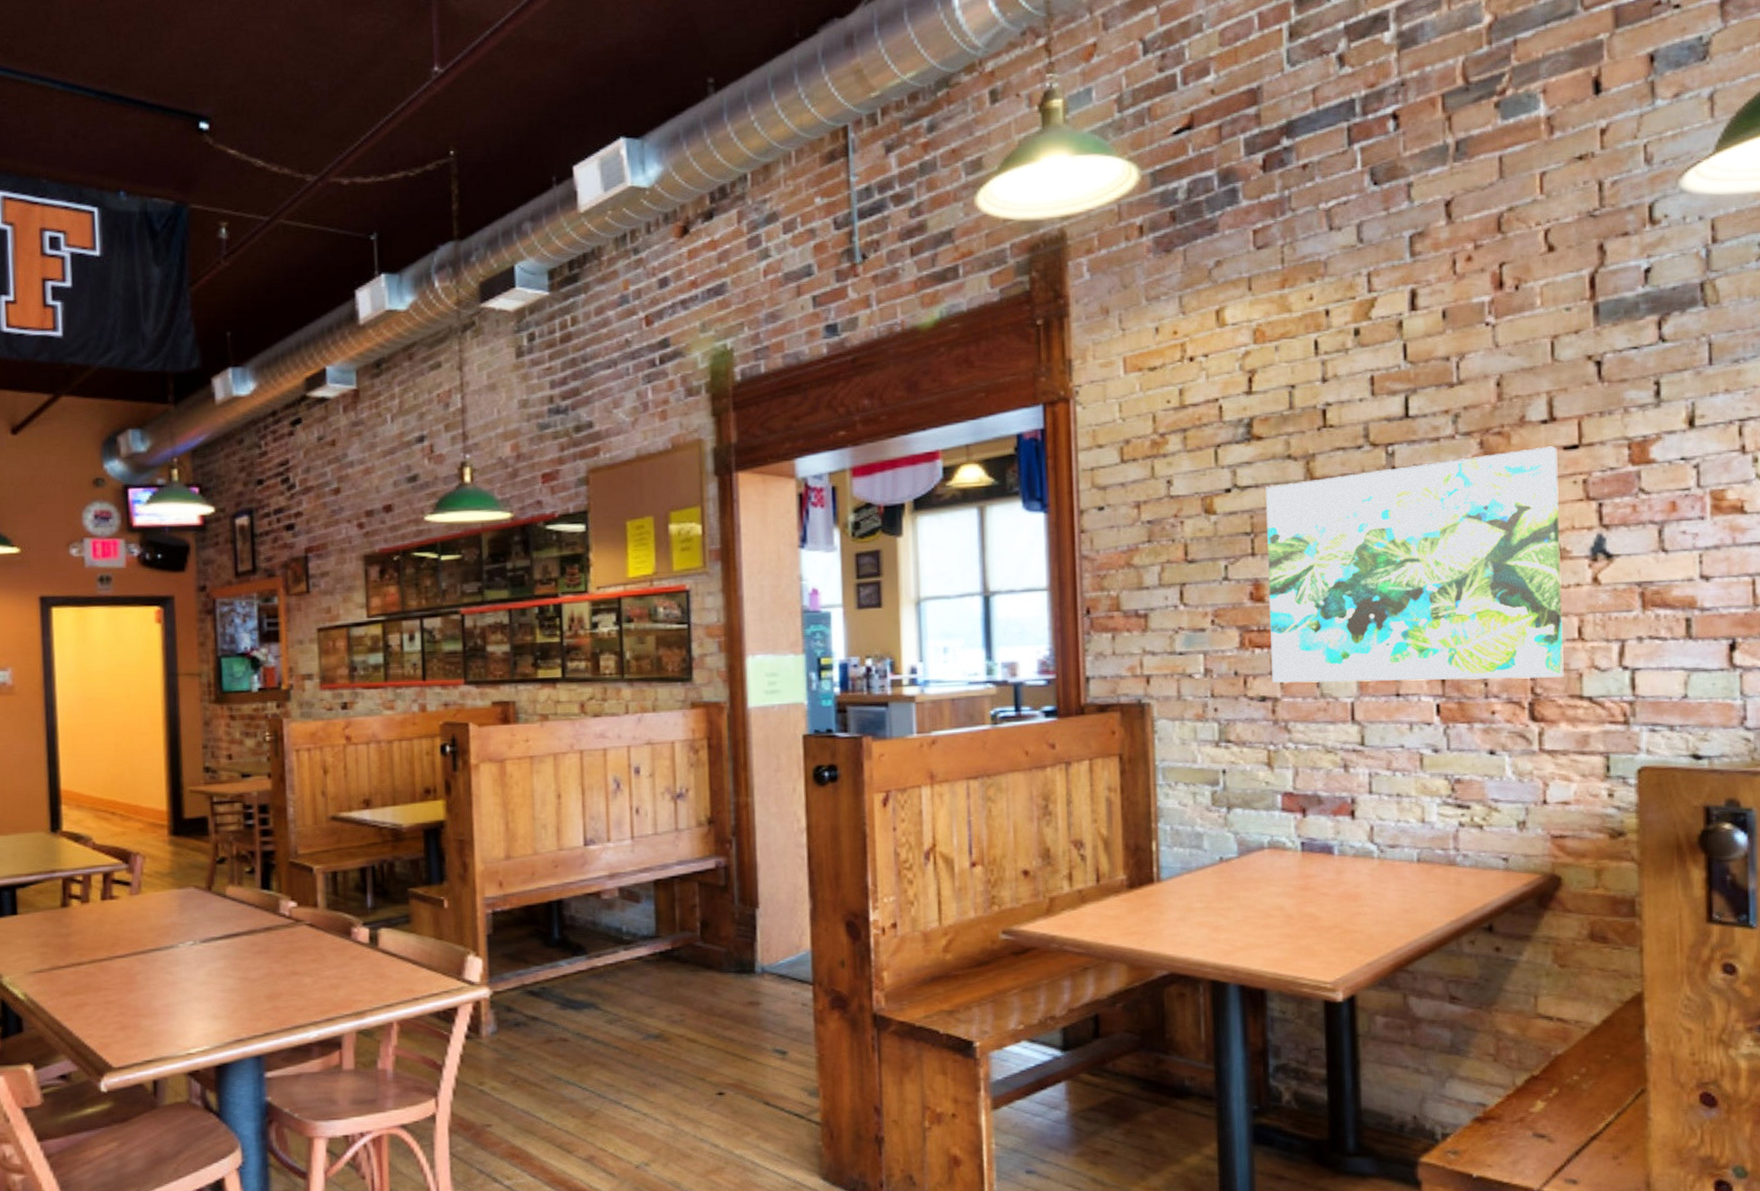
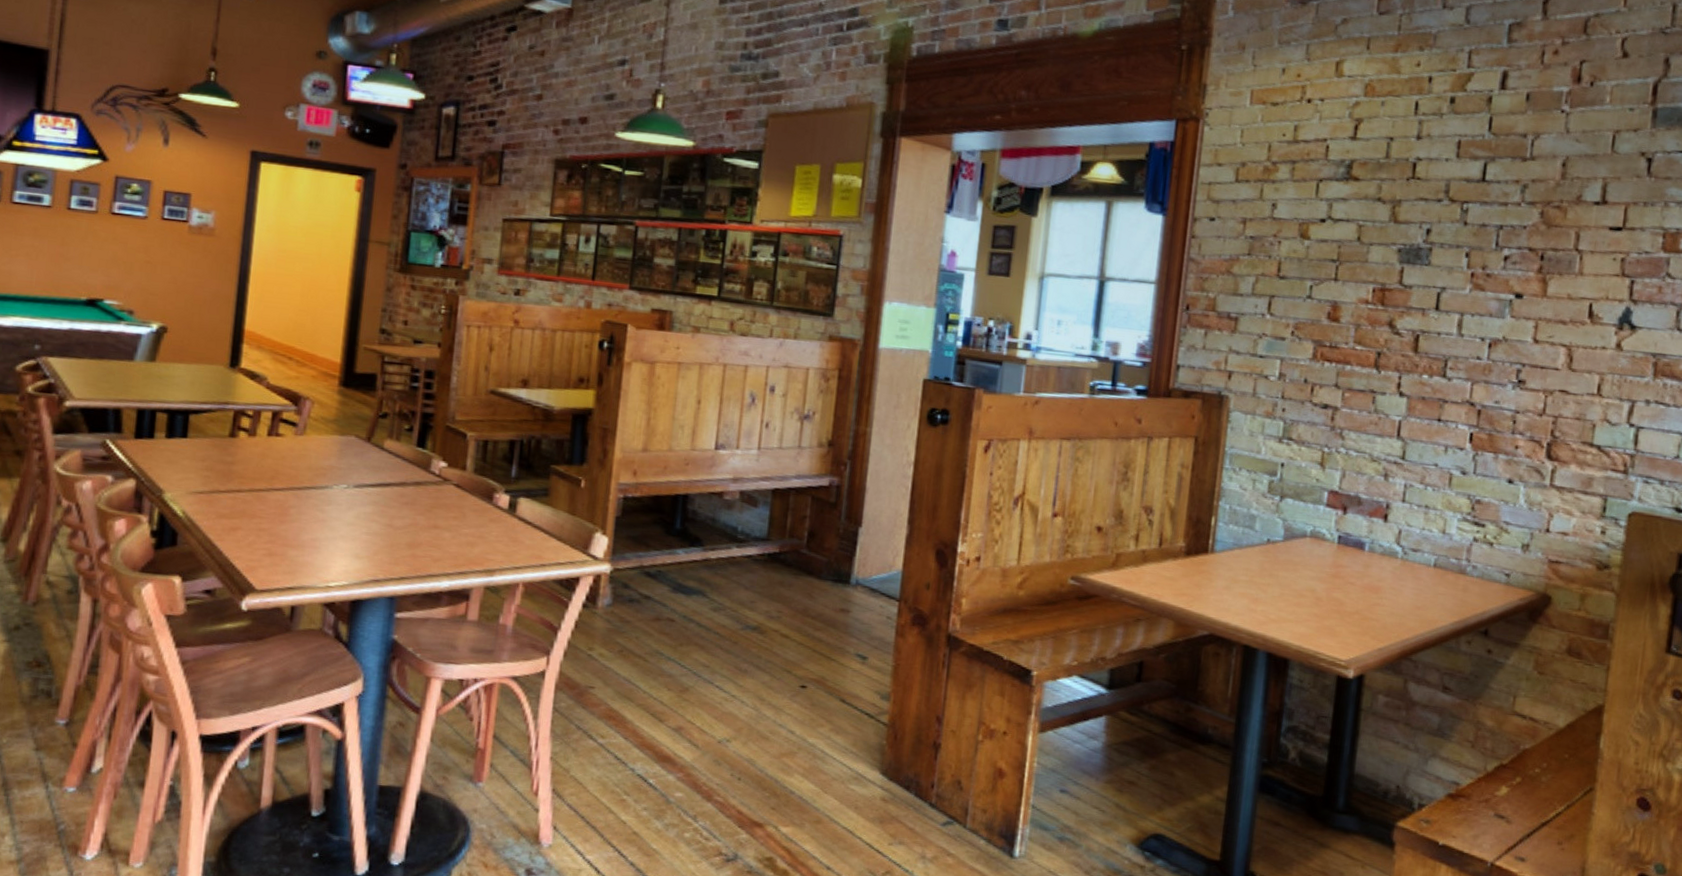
wall art: present [1266,446,1564,683] -> none [1335,222,1604,426]

